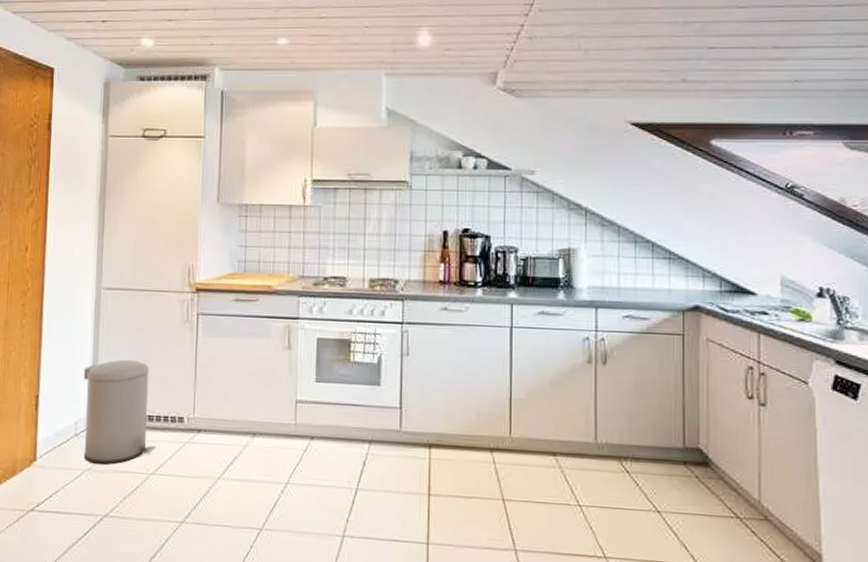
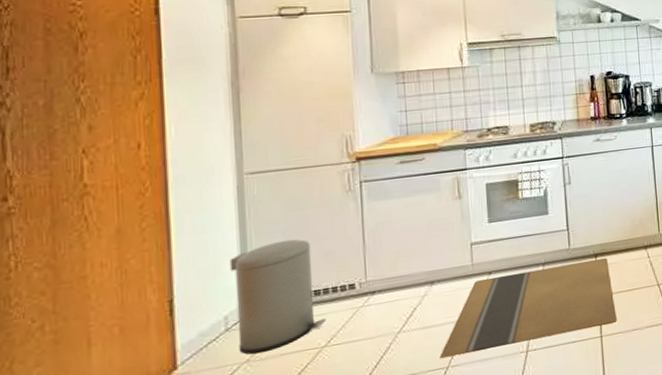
door mat: none [254,442,448,531] -> present [439,257,617,358]

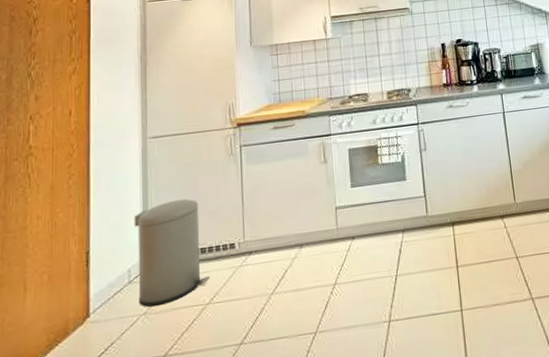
door mat: present [439,257,617,358] -> none [308,226,477,322]

